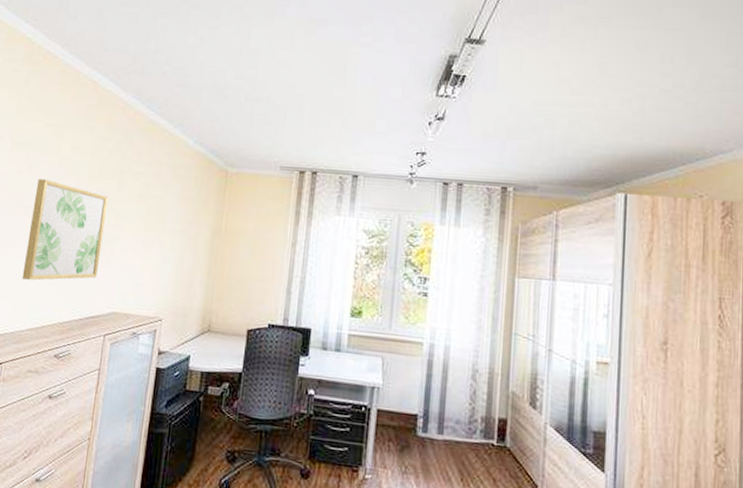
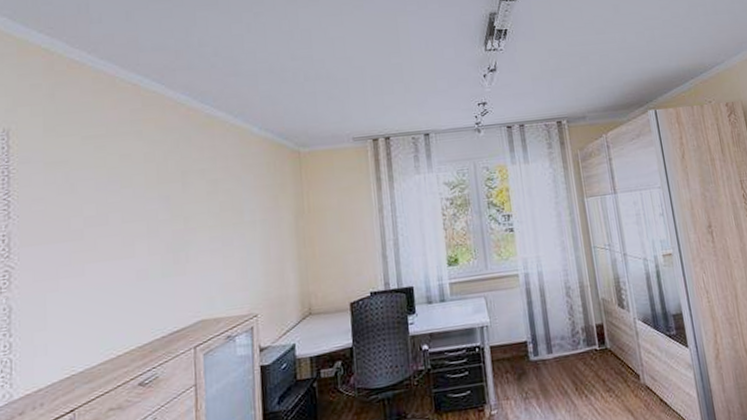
wall art: present [22,179,109,281] -> none [82,196,175,310]

